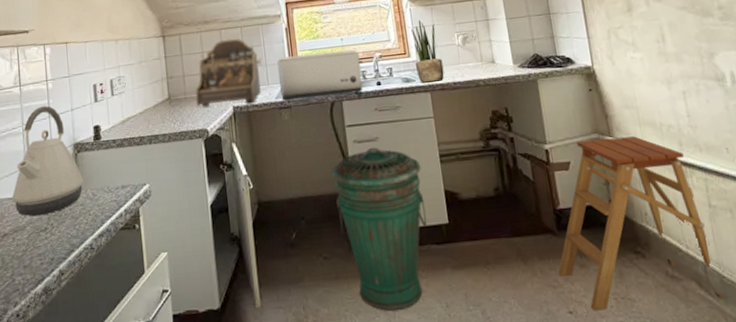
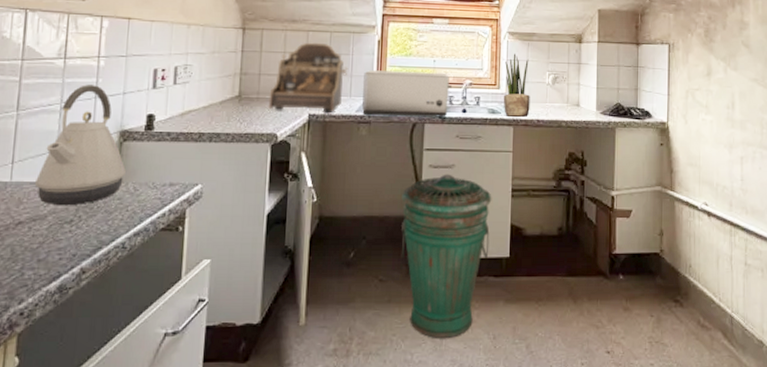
step ladder: present [558,136,724,311] -> none [604,192,743,353]

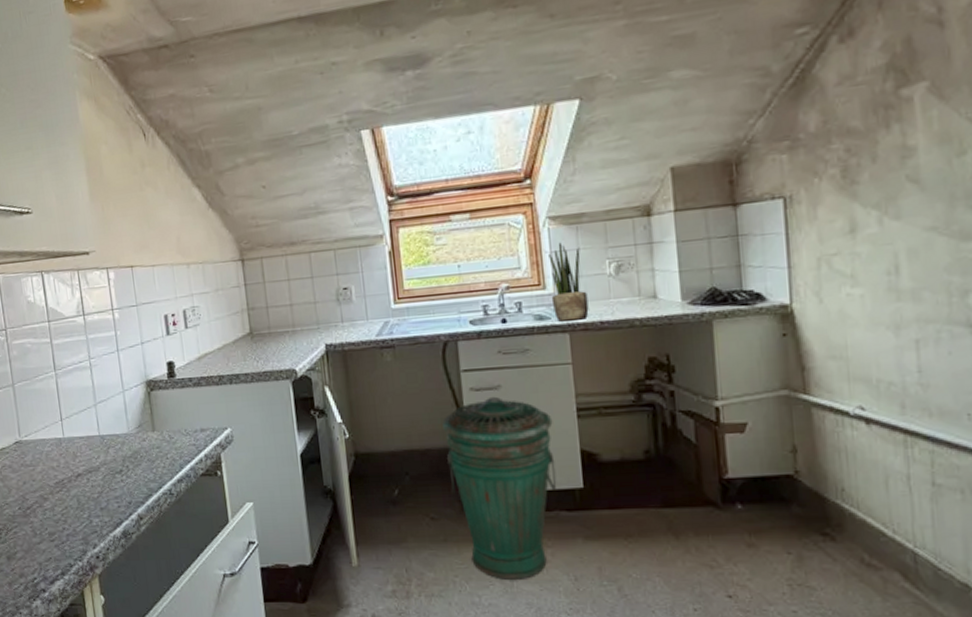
kettle: present [35,85,126,206] -> none [83,338,159,458]
spice rack: present [268,42,348,112] -> none [280,263,361,345]
toaster: present [362,70,453,118] -> none [378,278,486,339]

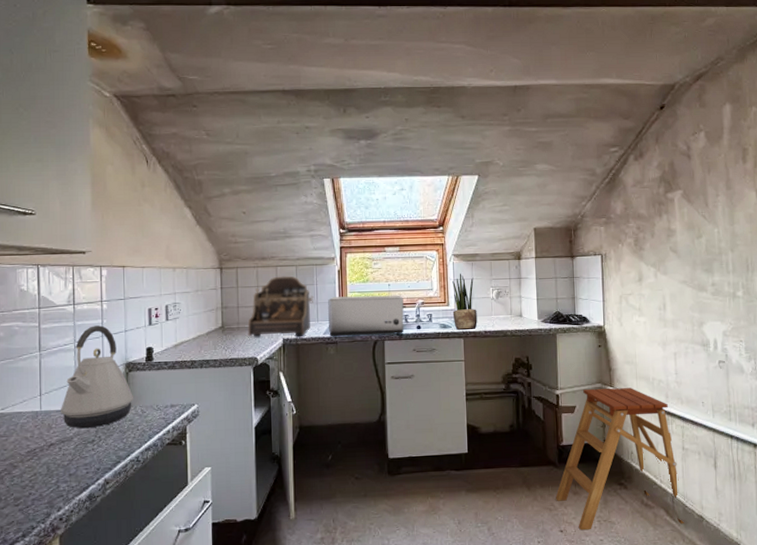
kettle: none [83,338,159,458] -> present [61,325,133,429]
spice rack: none [280,263,361,345] -> present [247,276,314,338]
toaster: none [378,278,486,339] -> present [328,295,407,337]
trash can: present [442,396,557,580] -> none [369,383,449,525]
step ladder: none [719,394,936,597] -> present [556,388,684,531]

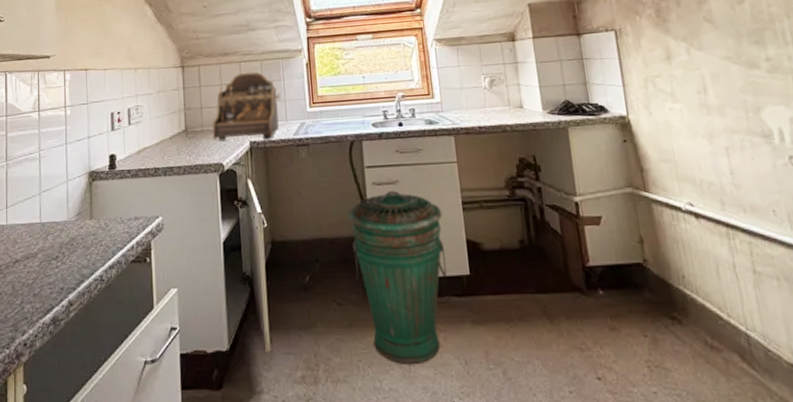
kettle: present [61,325,133,429] -> none [26,132,97,244]
toaster: present [328,295,407,337] -> none [297,87,385,138]
trash can: none [369,383,449,525] -> present [349,190,447,364]
potted plant: present [452,273,478,331] -> none [436,60,470,127]
step ladder: present [556,388,684,531] -> none [587,192,769,379]

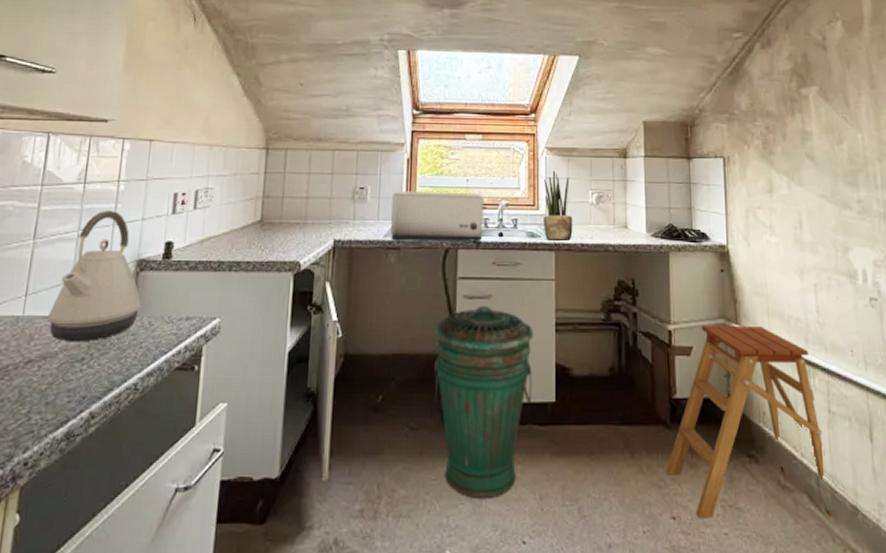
kettle: none [26,132,97,244] -> present [48,211,141,342]
spice rack: present [212,71,282,142] -> none [291,162,376,238]
toaster: none [297,87,385,138] -> present [391,191,488,242]
potted plant: none [436,60,470,127] -> present [543,170,573,242]
step ladder: none [587,192,769,379] -> present [667,326,834,519]

